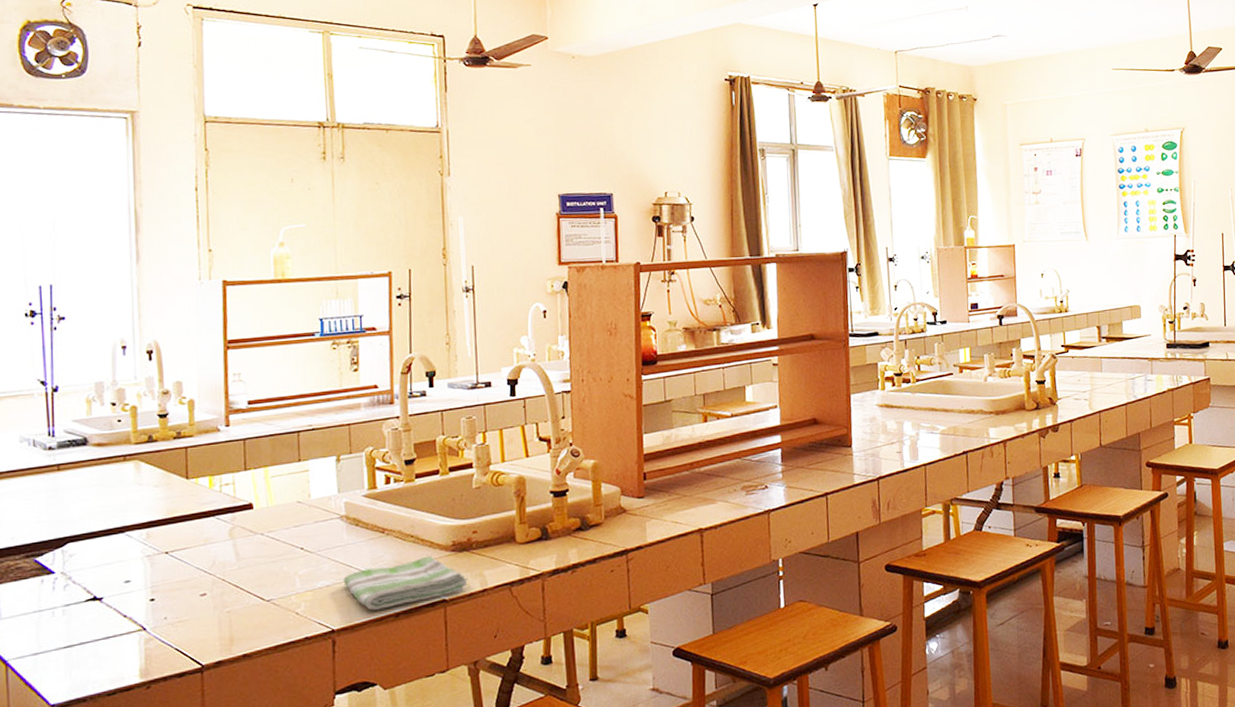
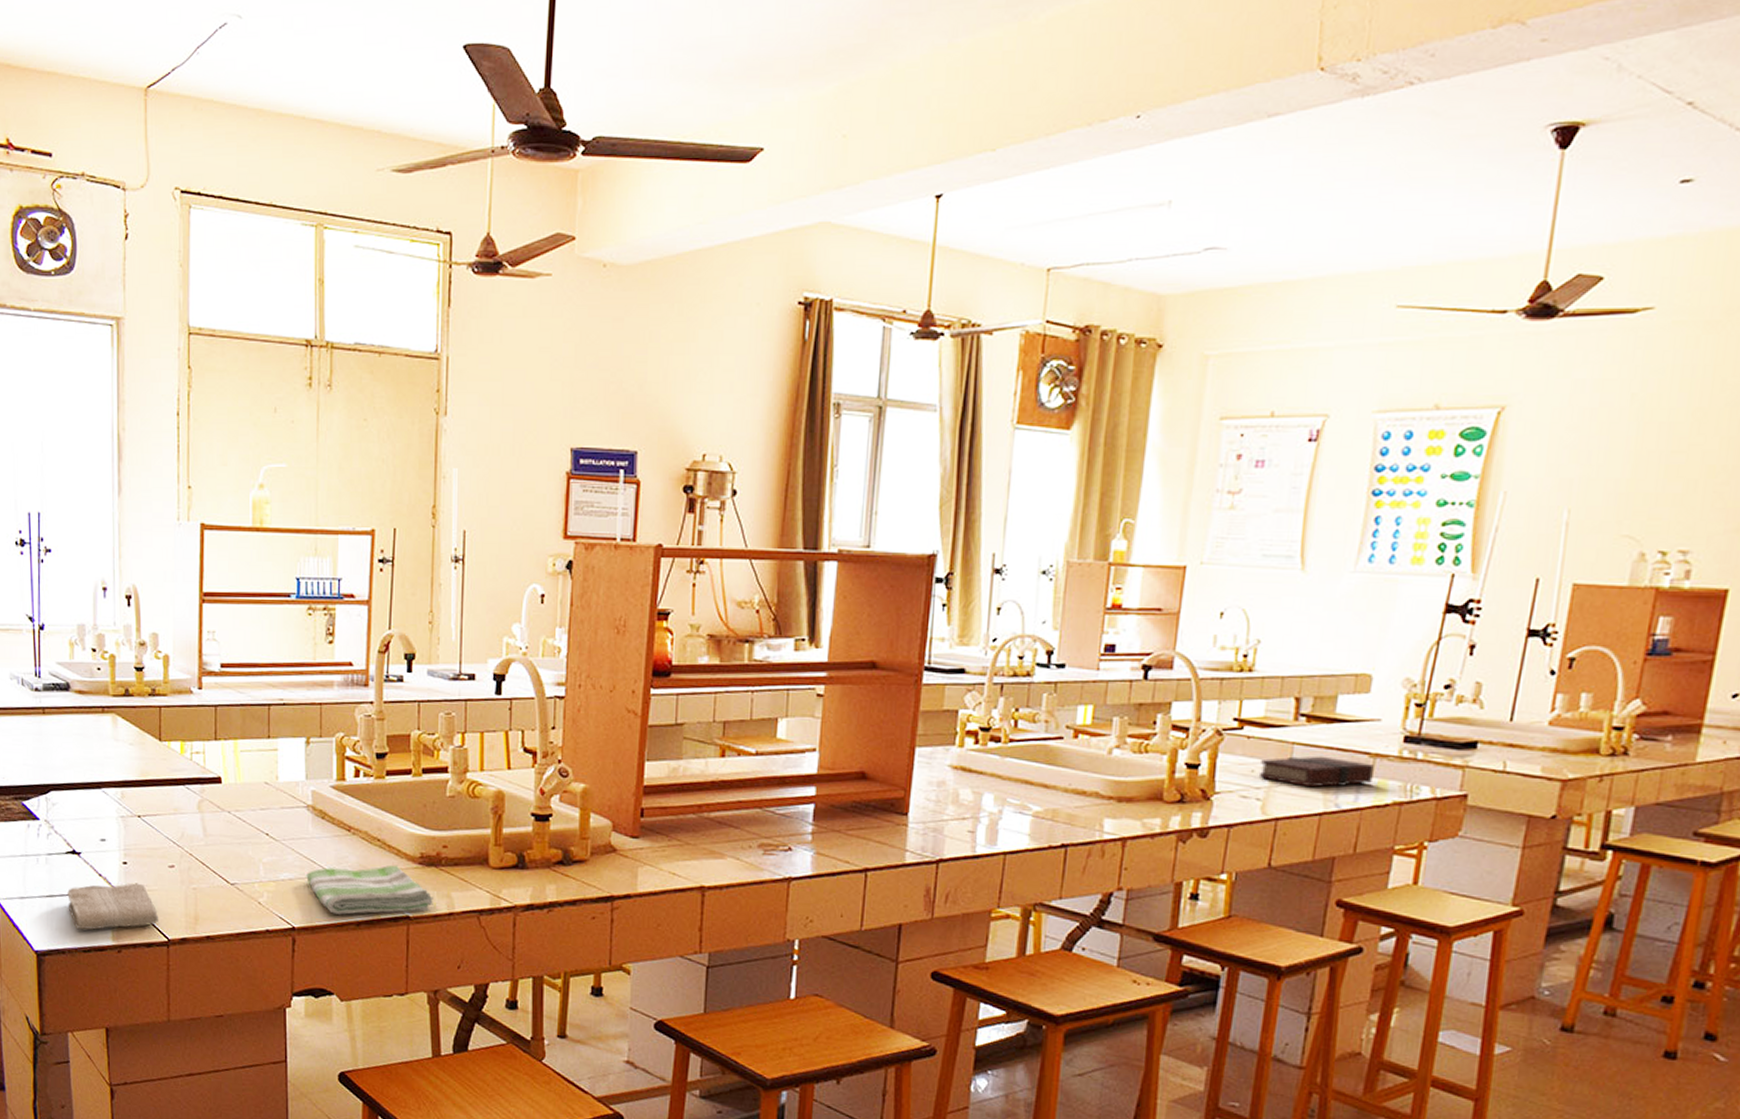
washcloth: none [88,616,192,674] -> present [67,883,159,930]
book: none [1083,364,1153,387] -> present [1258,756,1374,788]

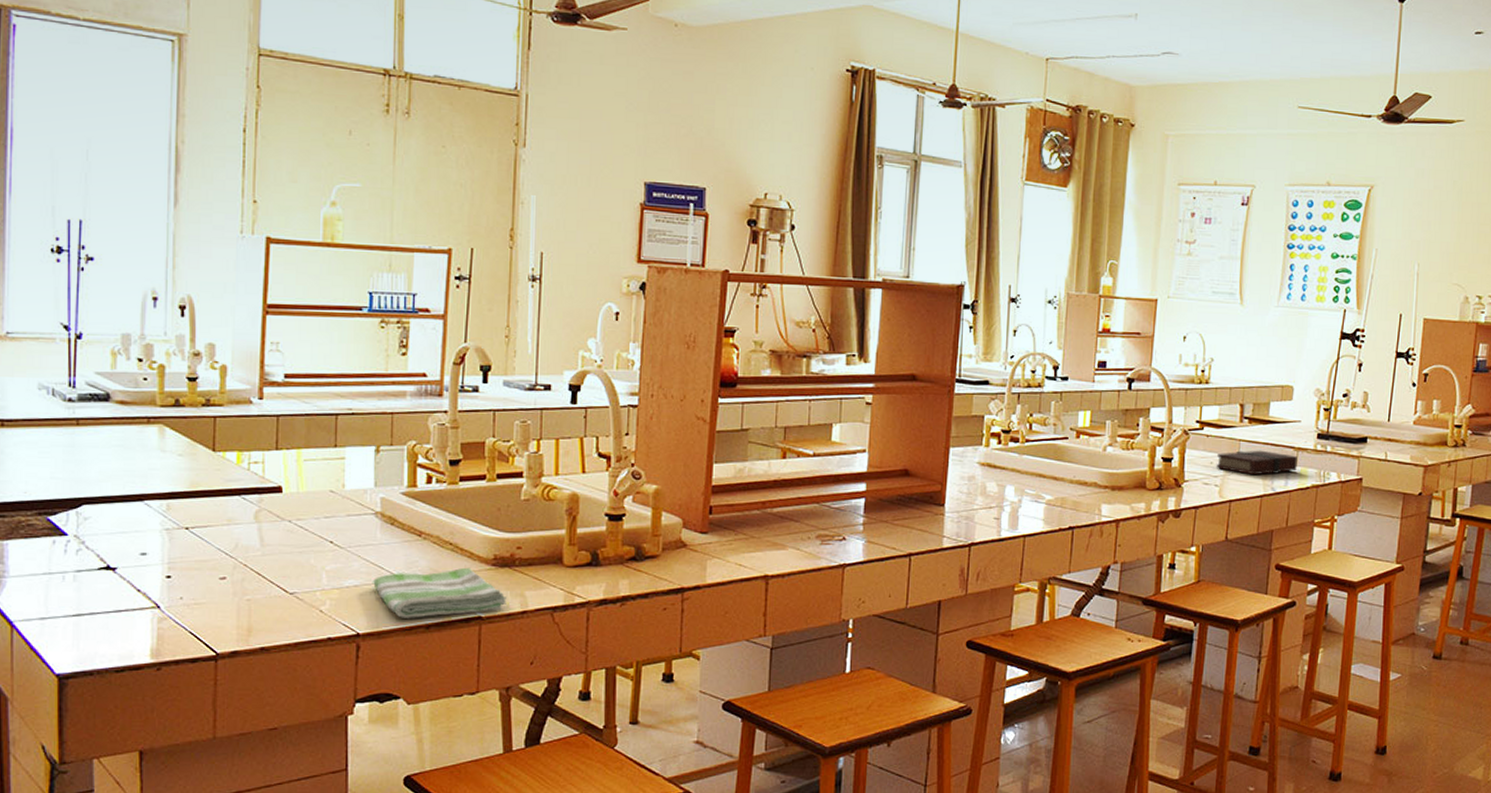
washcloth: present [67,883,159,930] -> none [98,597,207,649]

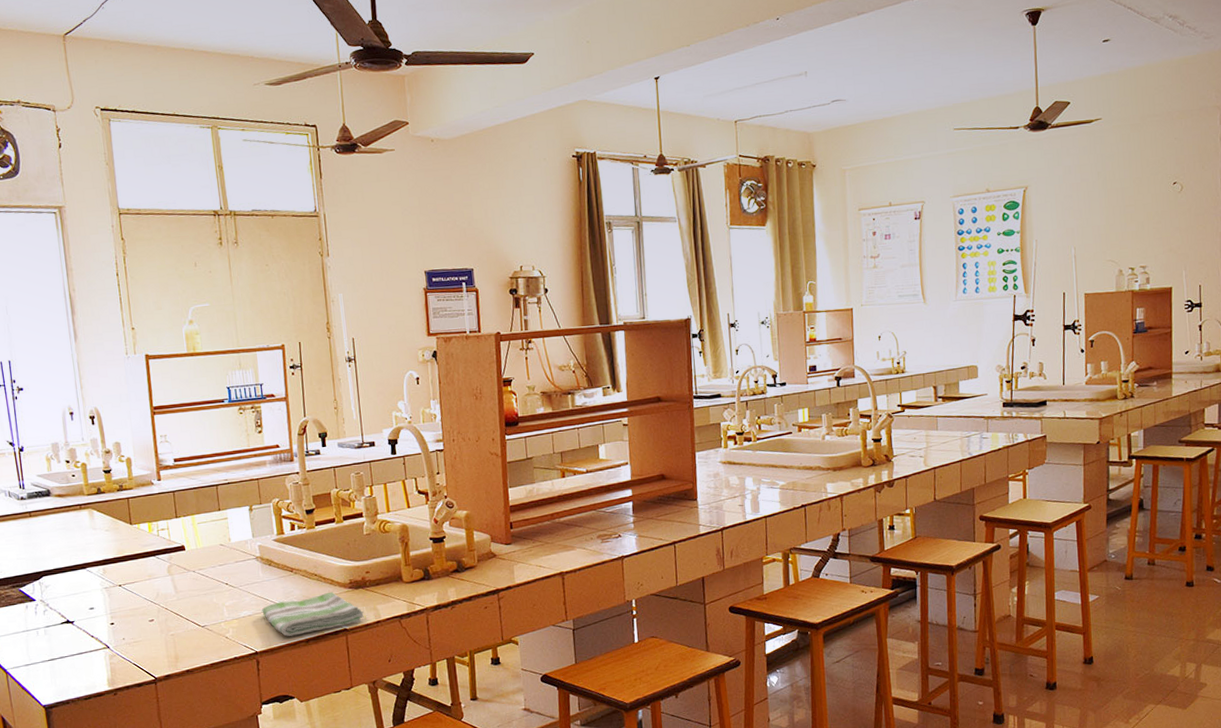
book: present [1216,450,1297,476] -> none [919,422,988,444]

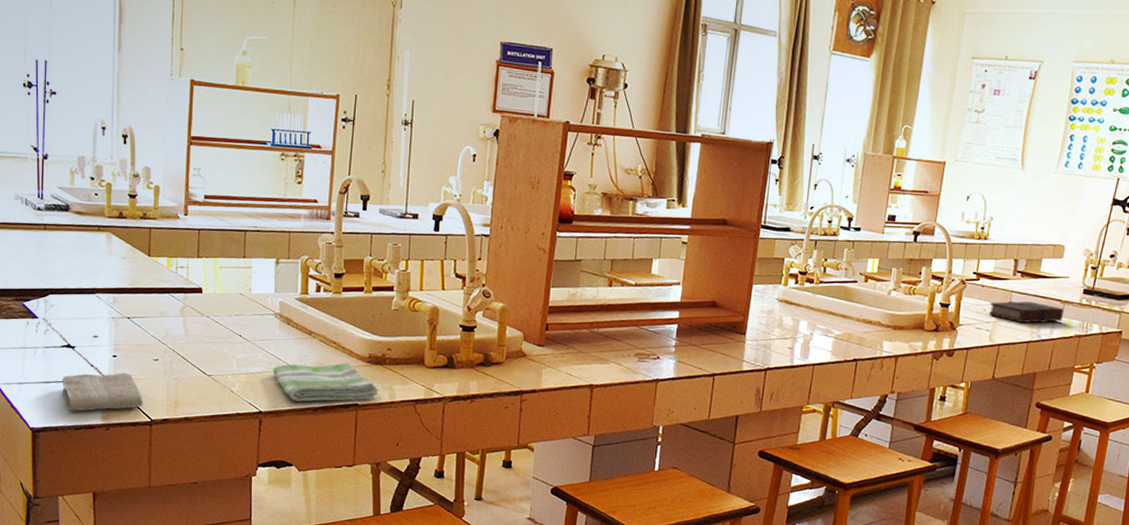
washcloth: none [66,638,146,683] -> present [62,372,144,411]
book: none [919,422,988,444] -> present [988,300,1064,324]

